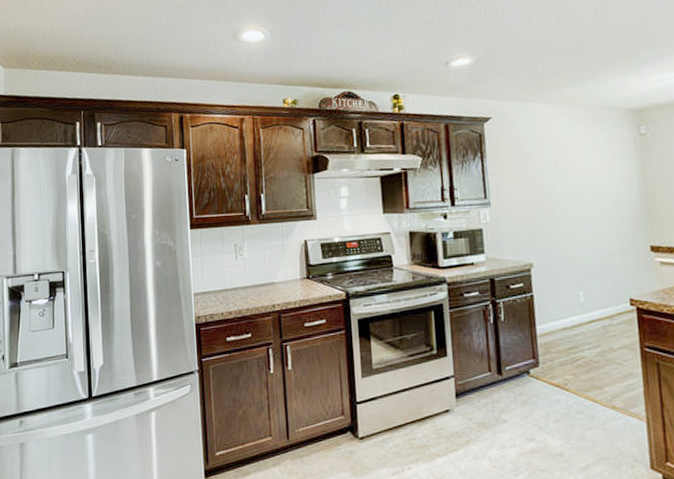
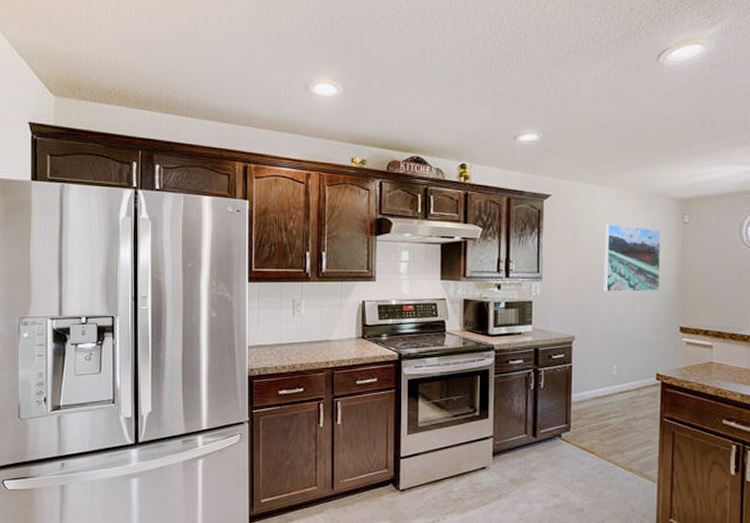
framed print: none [554,142,621,214] -> present [604,224,662,292]

